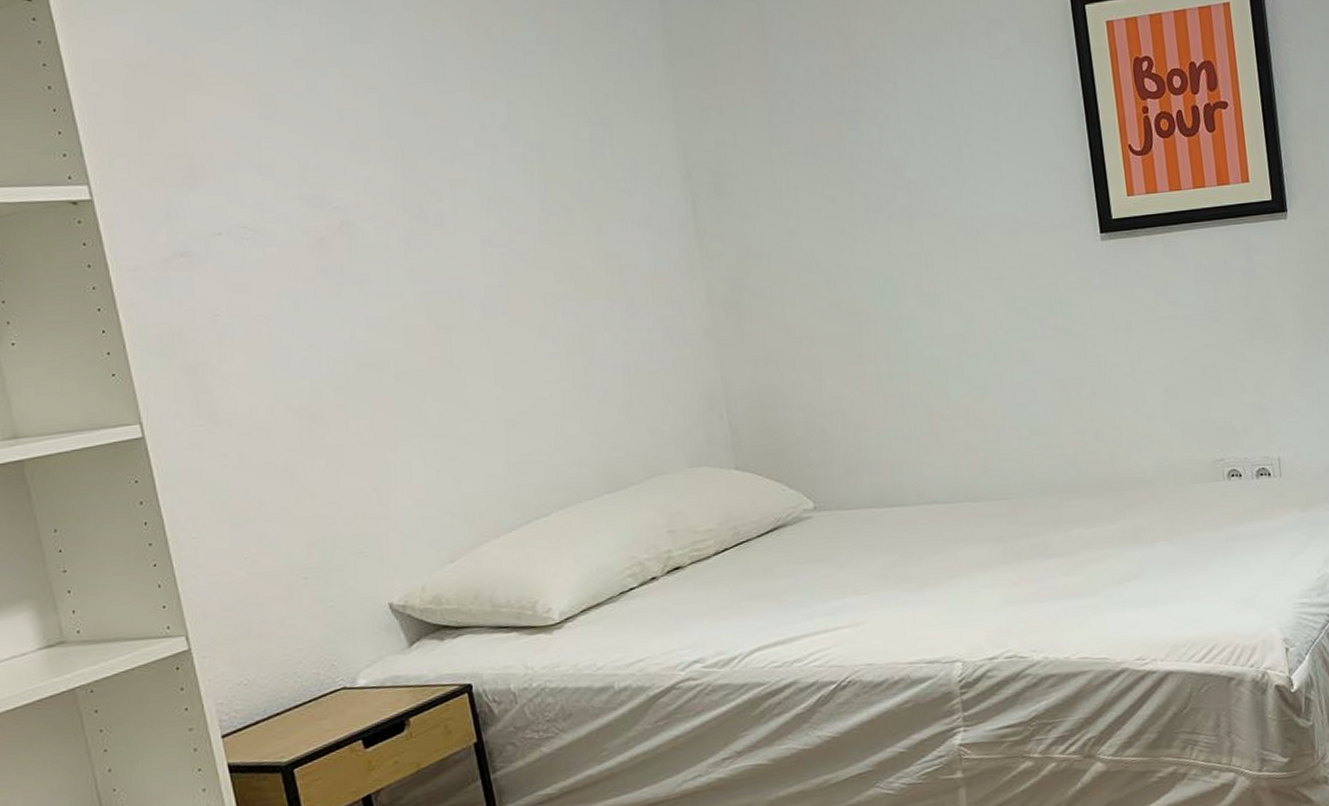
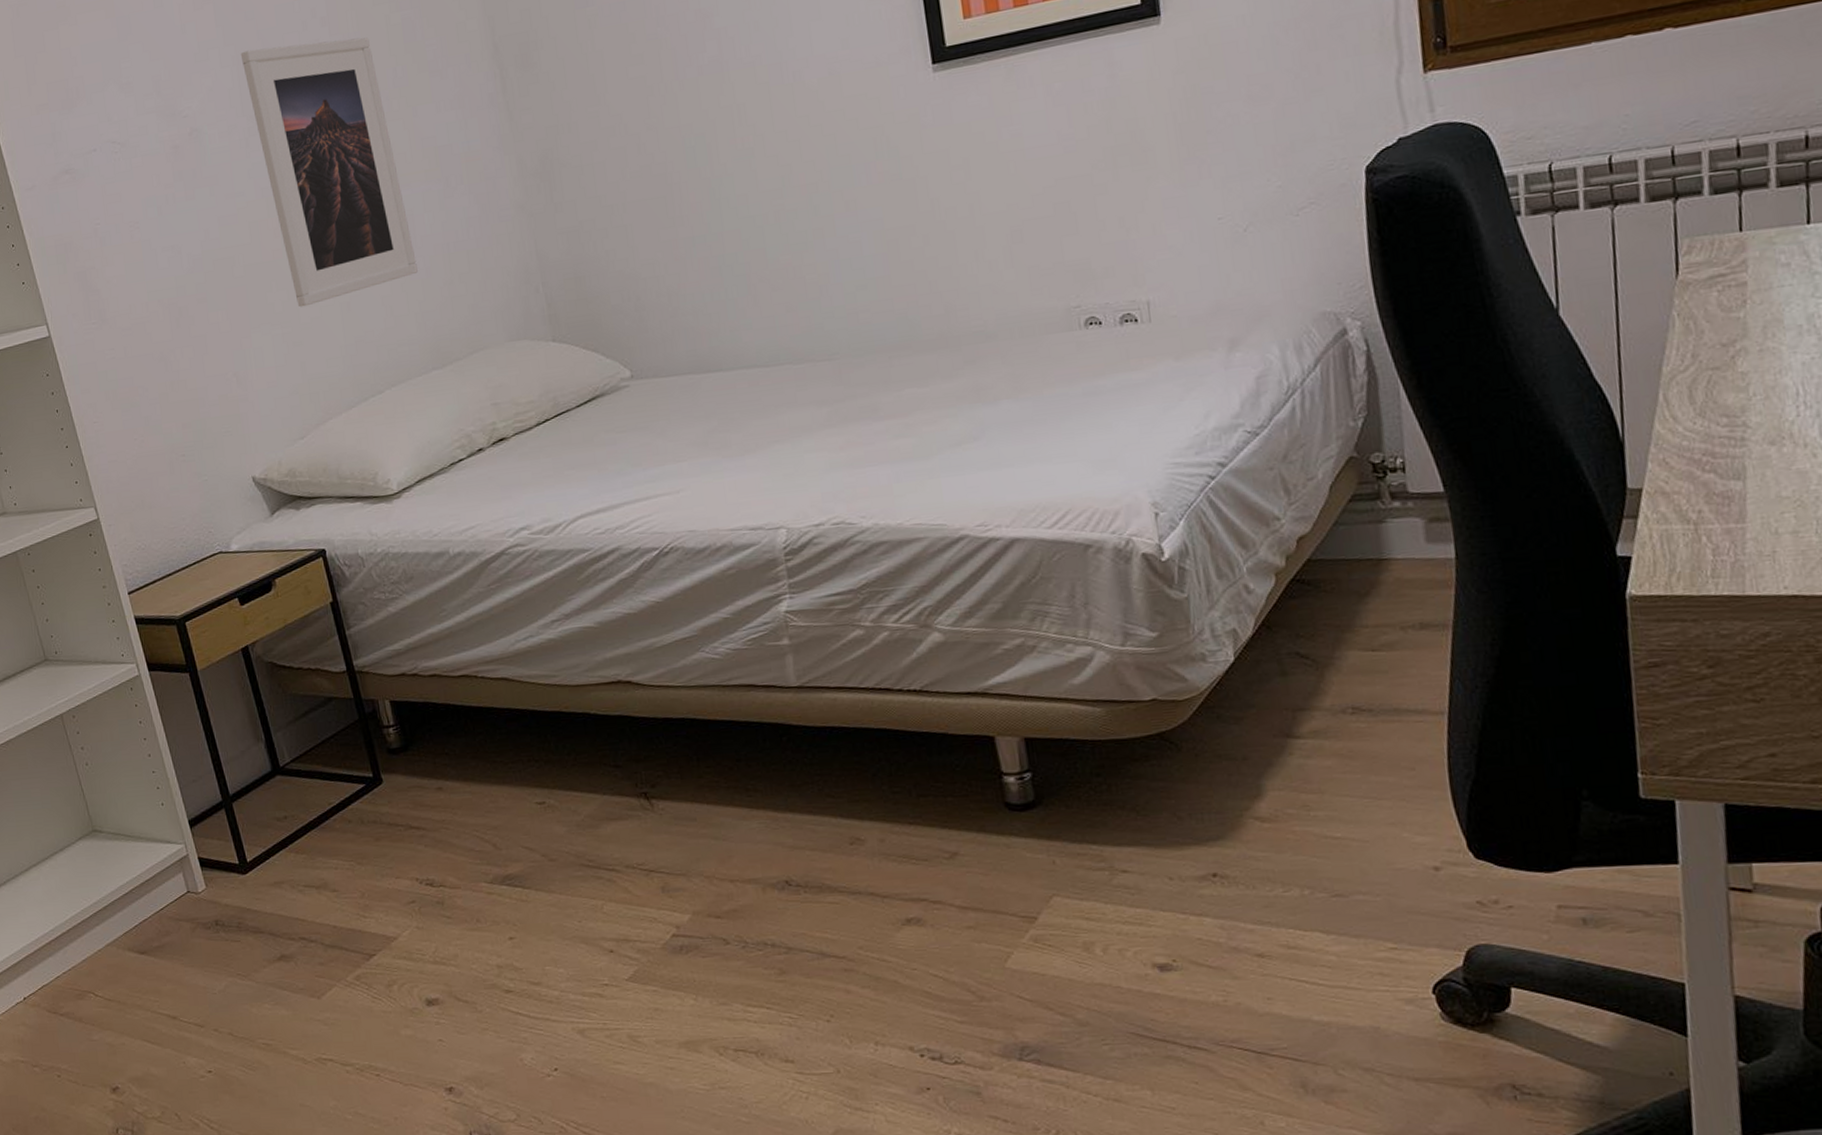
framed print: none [406,146,594,421] -> present [240,37,418,307]

